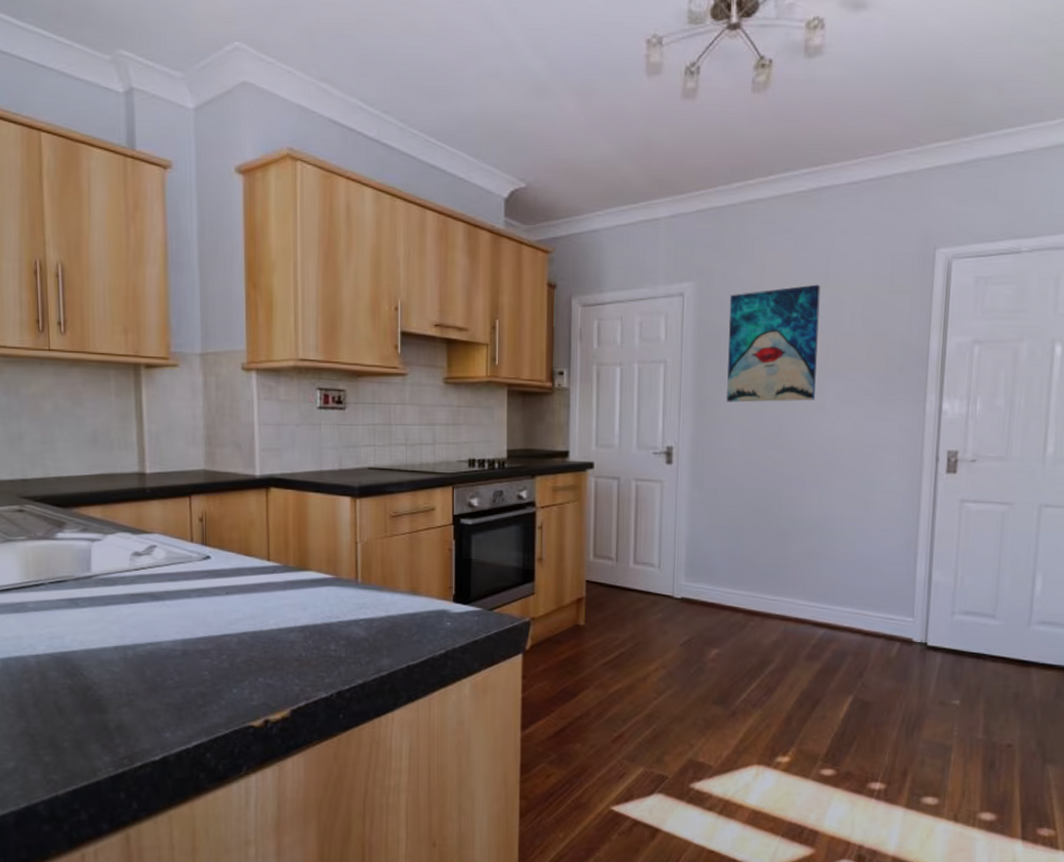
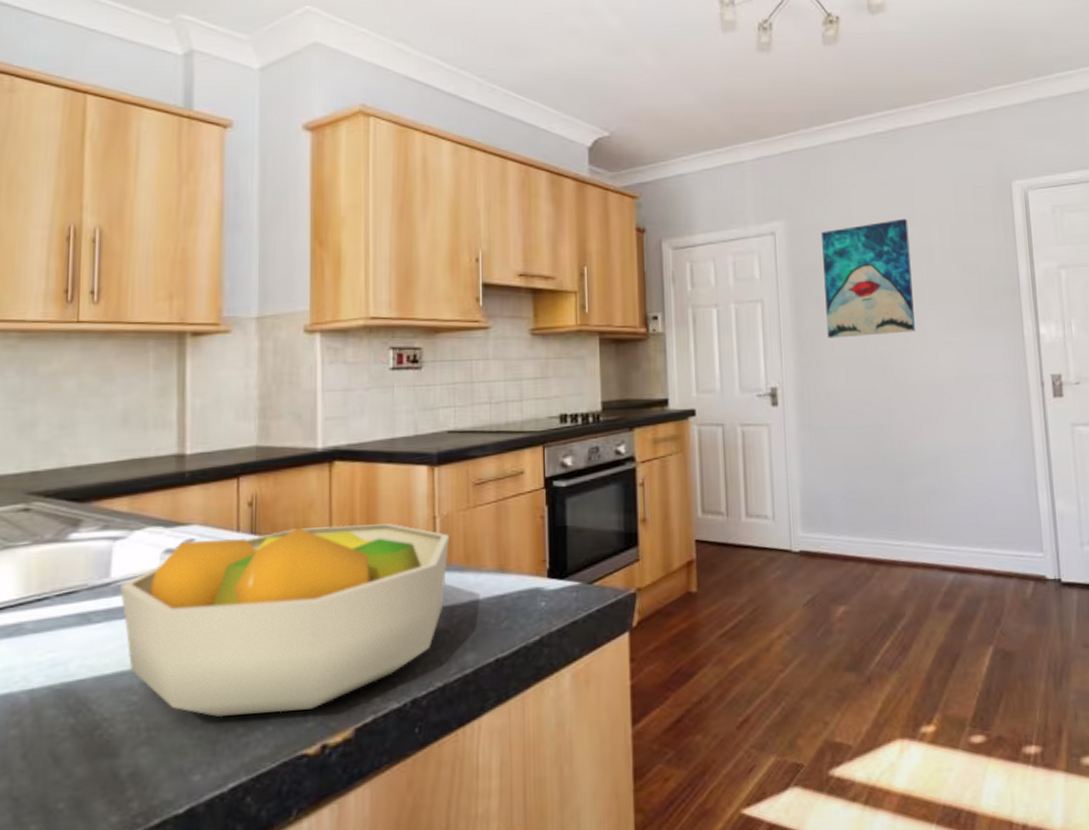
fruit bowl: none [99,542,369,692] -> present [120,523,449,718]

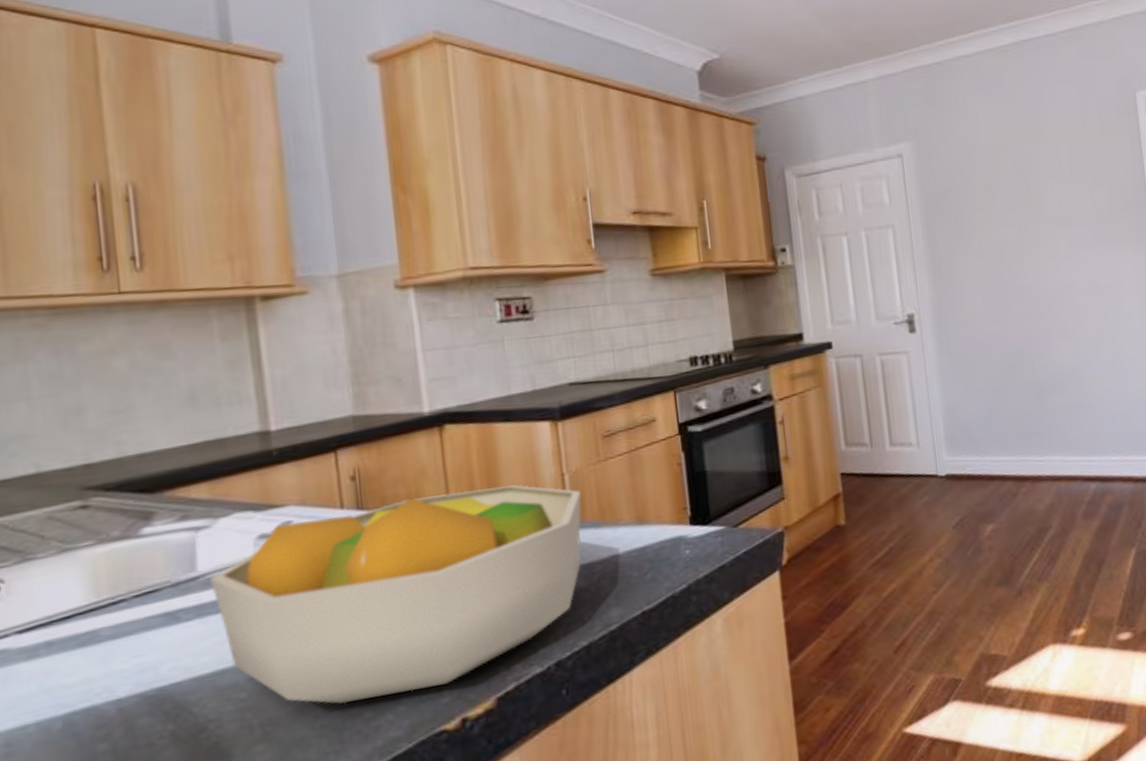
wall art: present [820,218,915,339] -> none [949,134,1048,261]

